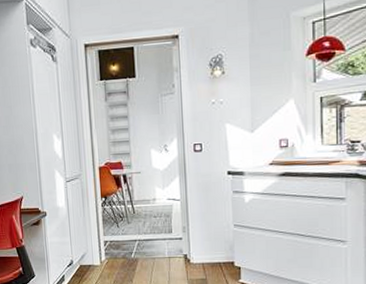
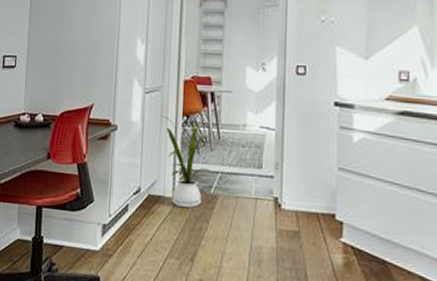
house plant: none [82,199,131,272] -> present [160,115,213,209]

